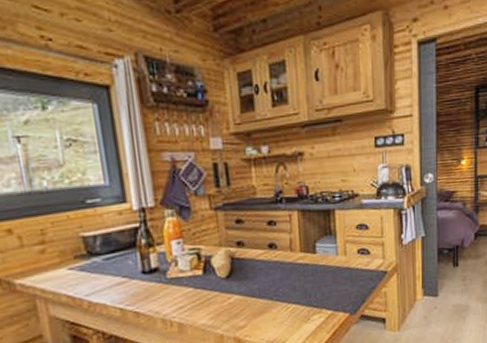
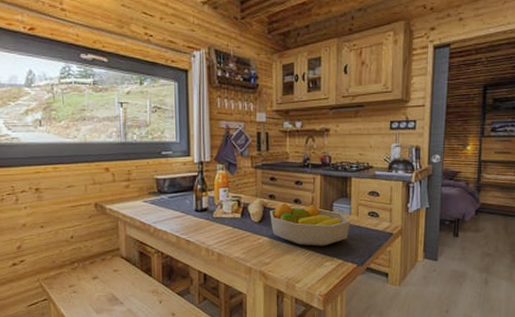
fruit bowl: none [239,248,338,300] -> present [270,203,350,246]

